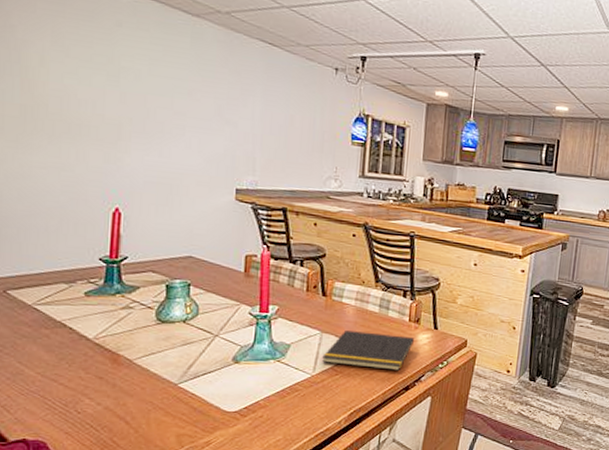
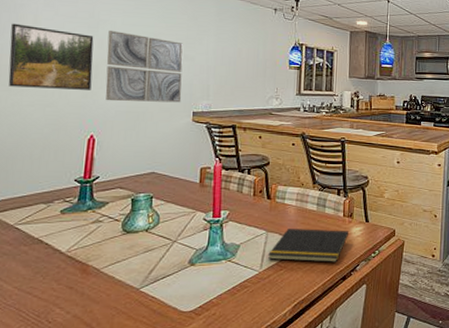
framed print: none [12,64,115,154] -> present [8,23,94,90]
wall art: none [131,80,224,177] -> present [105,30,183,103]

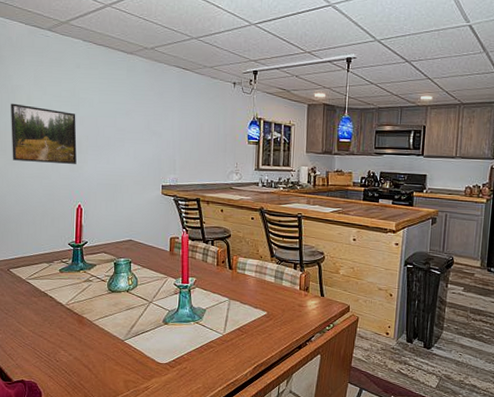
wall art: present [105,30,183,103] -> none [87,107,152,177]
notepad: present [268,229,348,262] -> none [231,298,304,332]

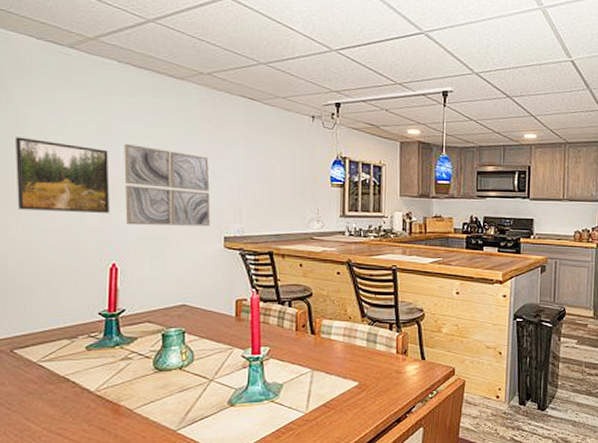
wall art: none [87,107,152,177] -> present [124,143,211,227]

